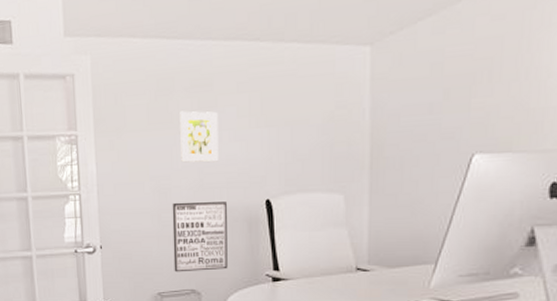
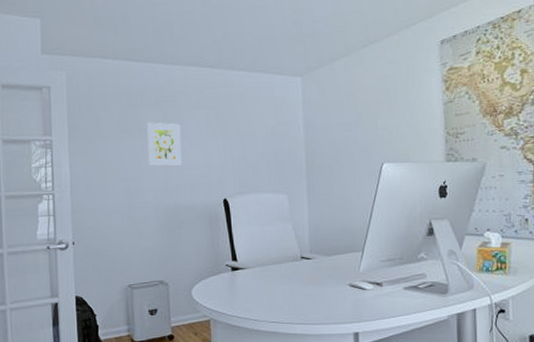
wall art: present [172,202,228,272] -> none [141,201,192,265]

